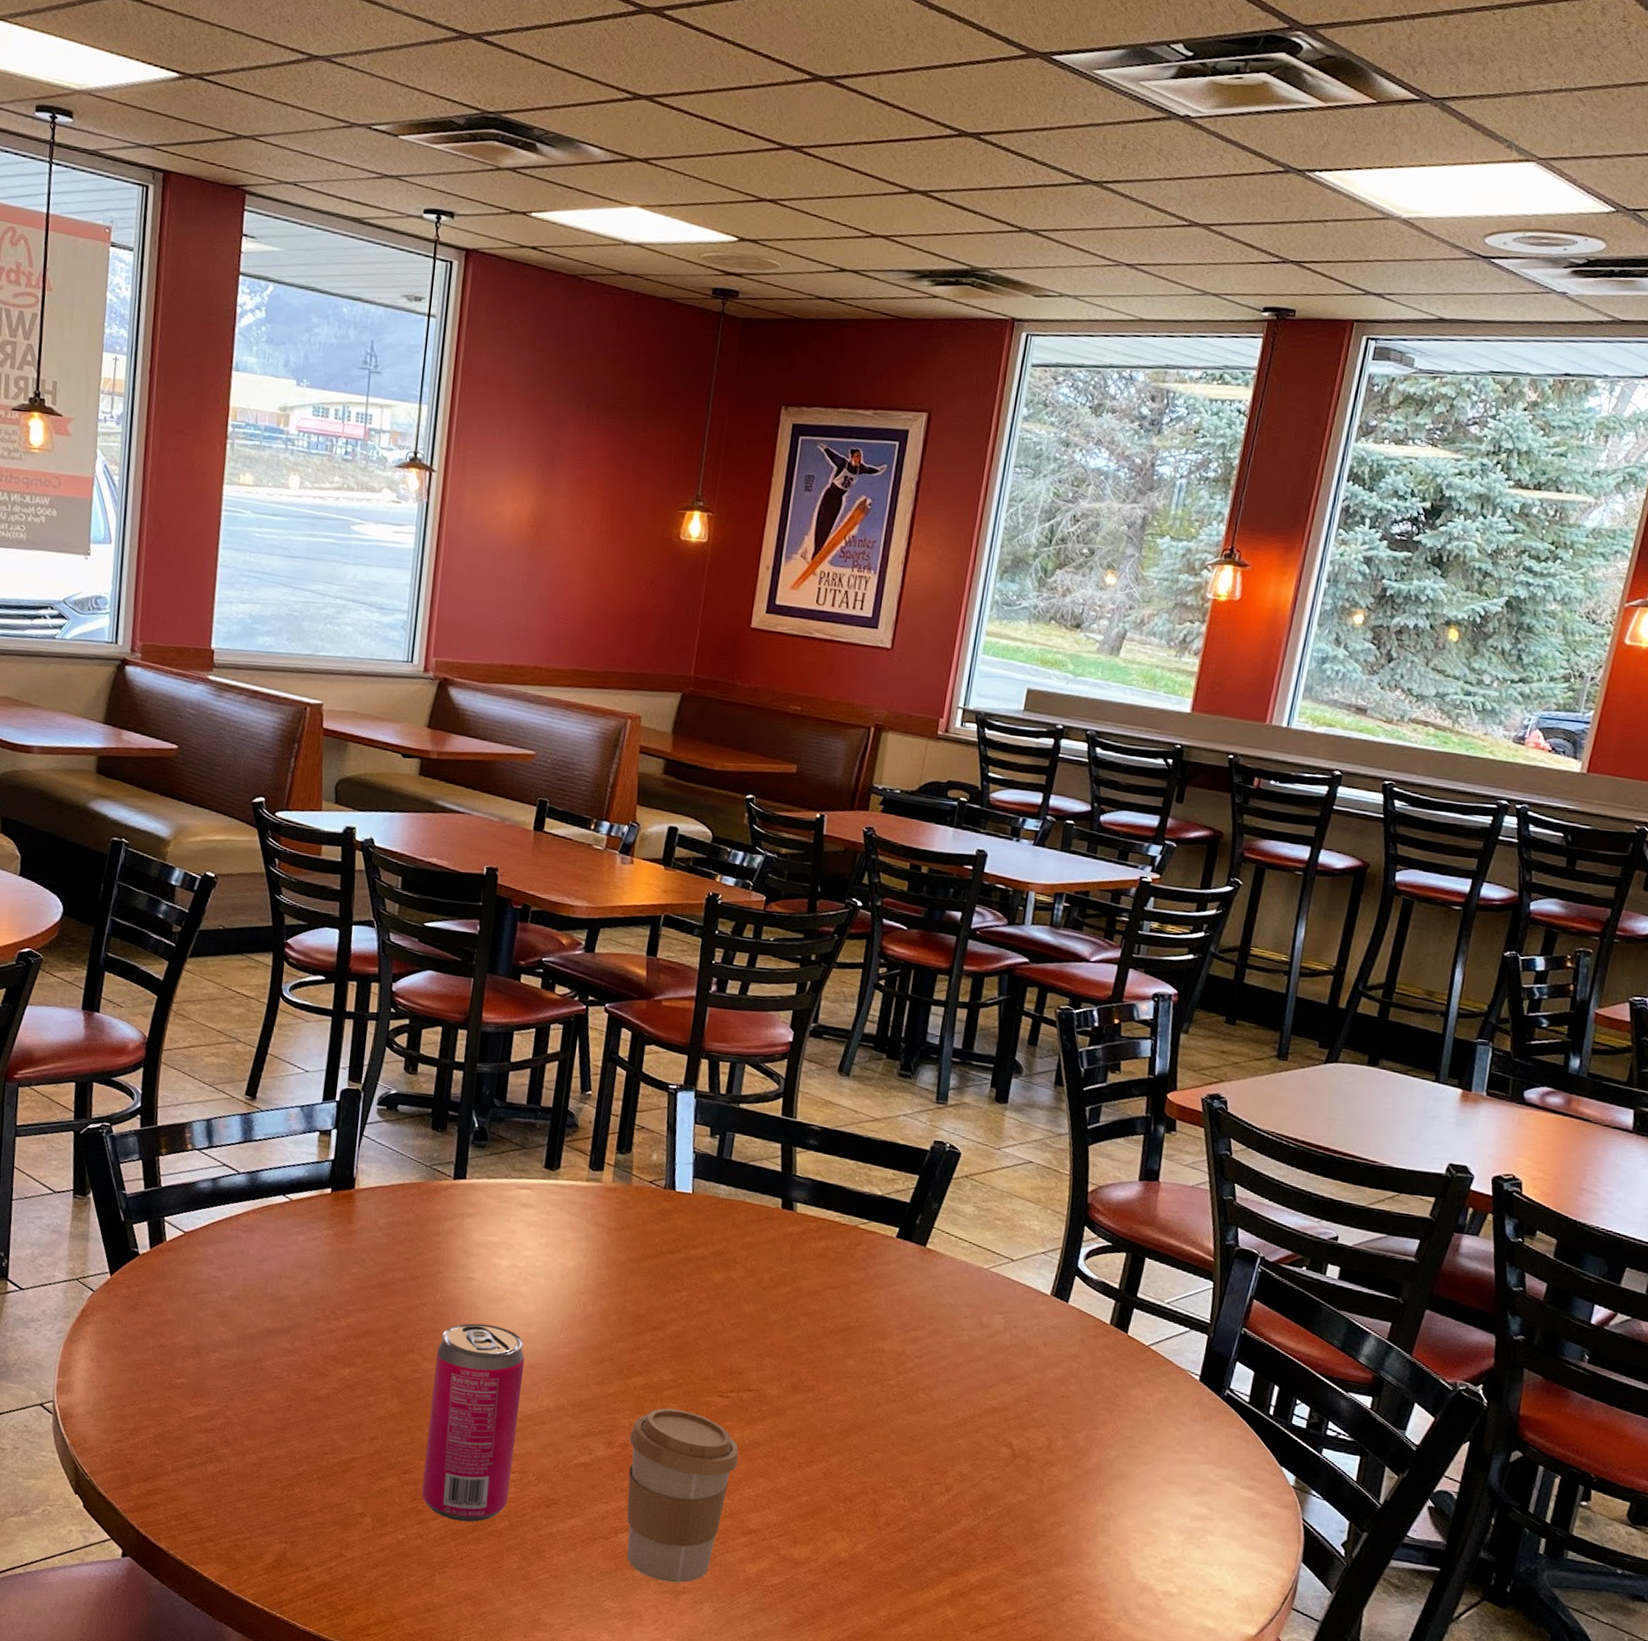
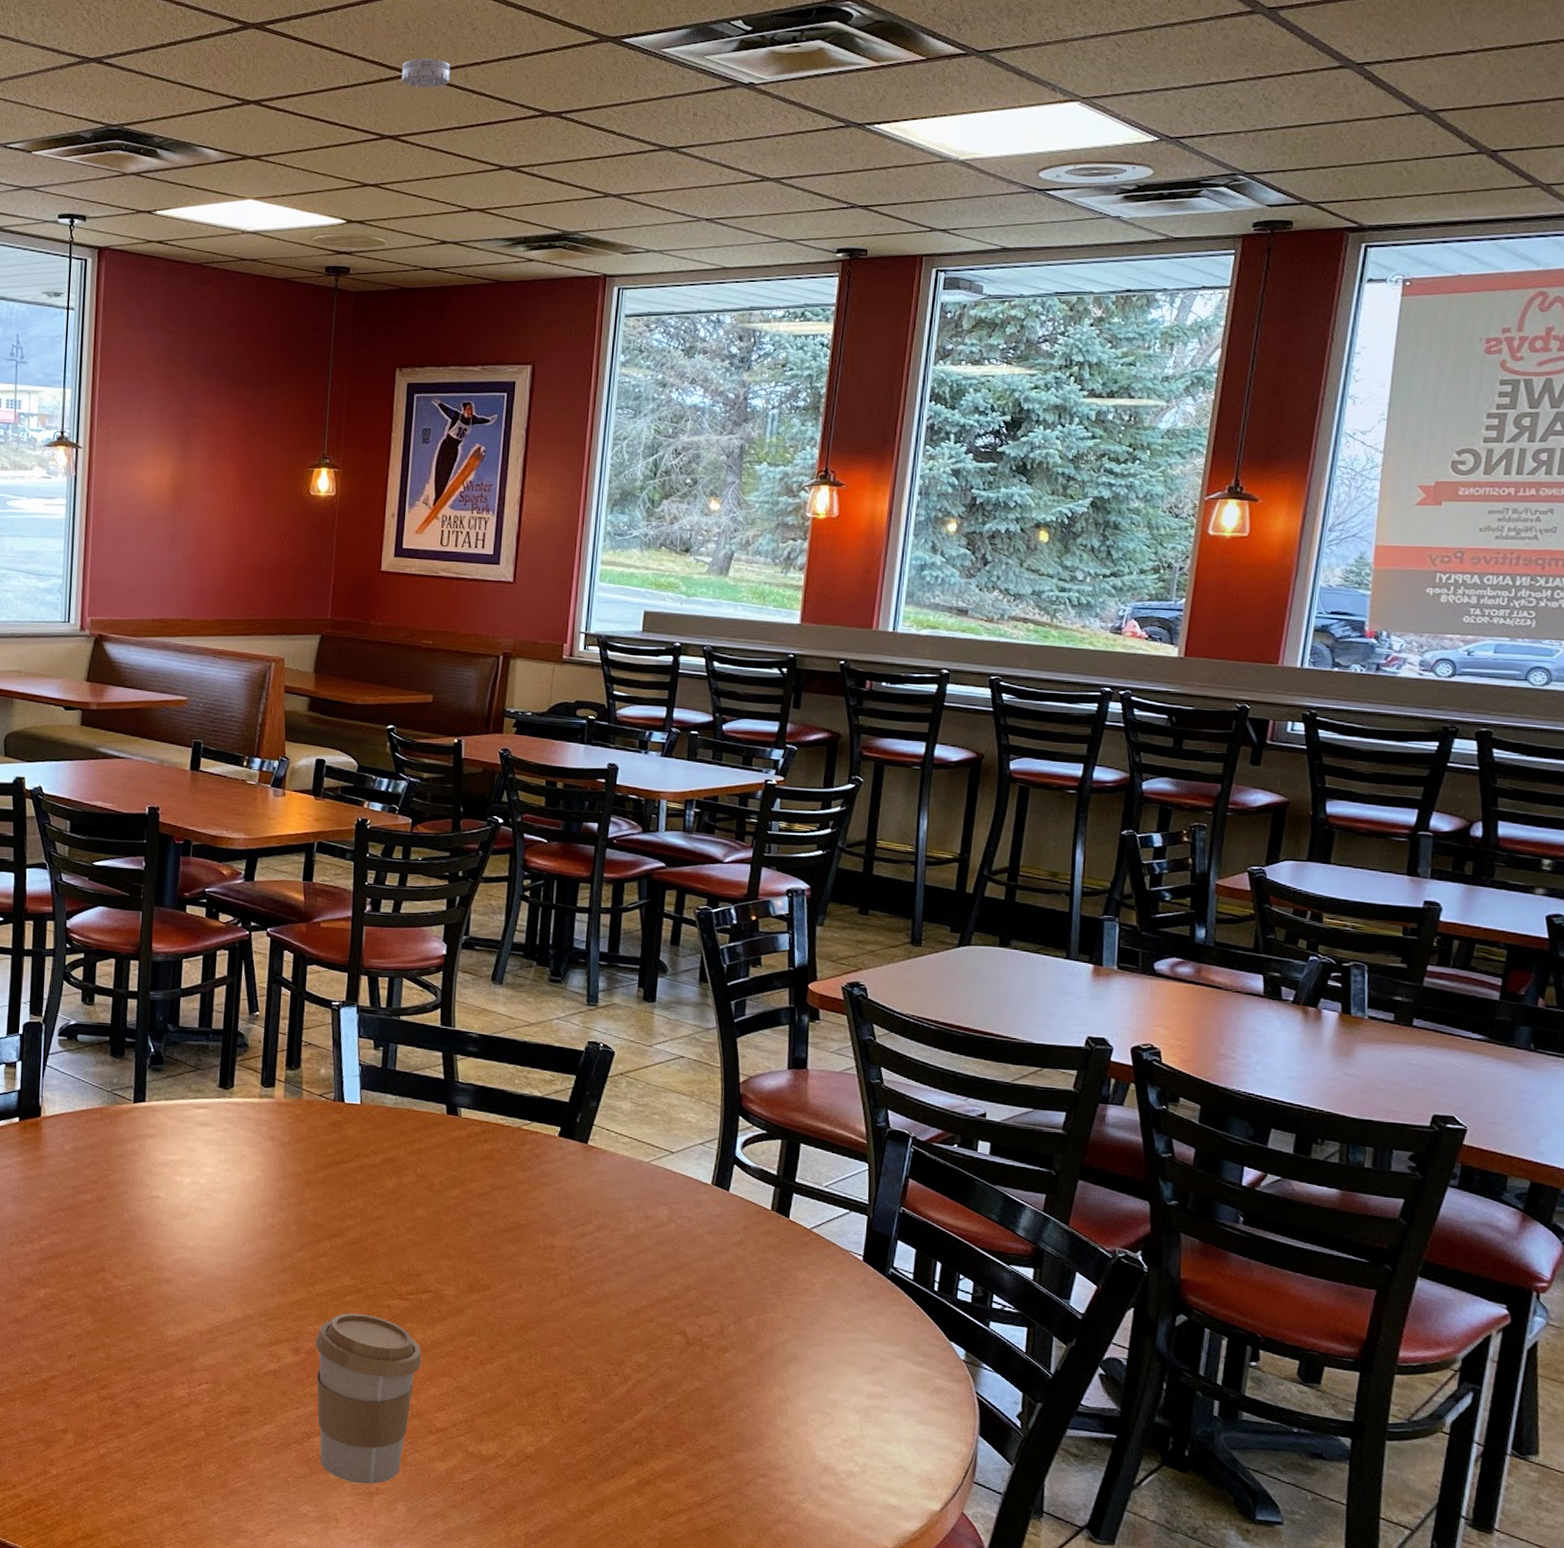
beverage can: present [421,1323,525,1522] -> none [120,1239,211,1434]
smoke detector: none [809,60,864,96] -> present [402,57,451,88]

